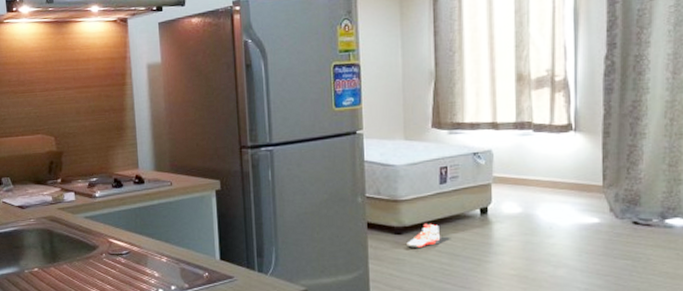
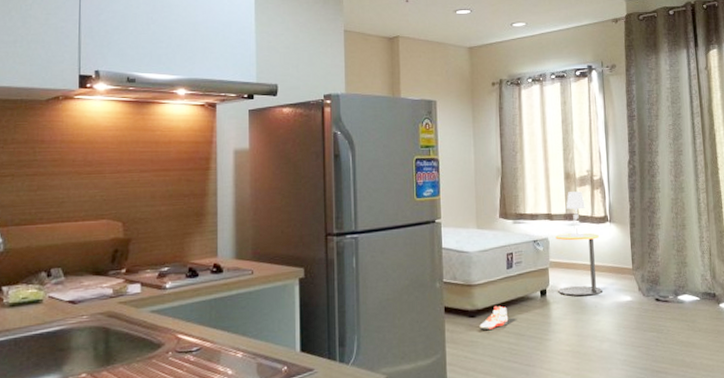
side table: none [501,144,560,216] -> present [555,233,602,296]
table lamp: none [516,95,542,149] -> present [565,191,585,237]

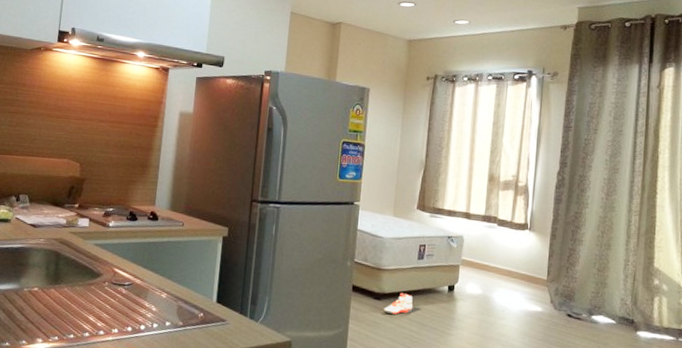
side table: present [555,233,602,296] -> none [466,234,516,300]
table lamp: present [565,191,585,237] -> none [485,194,506,240]

